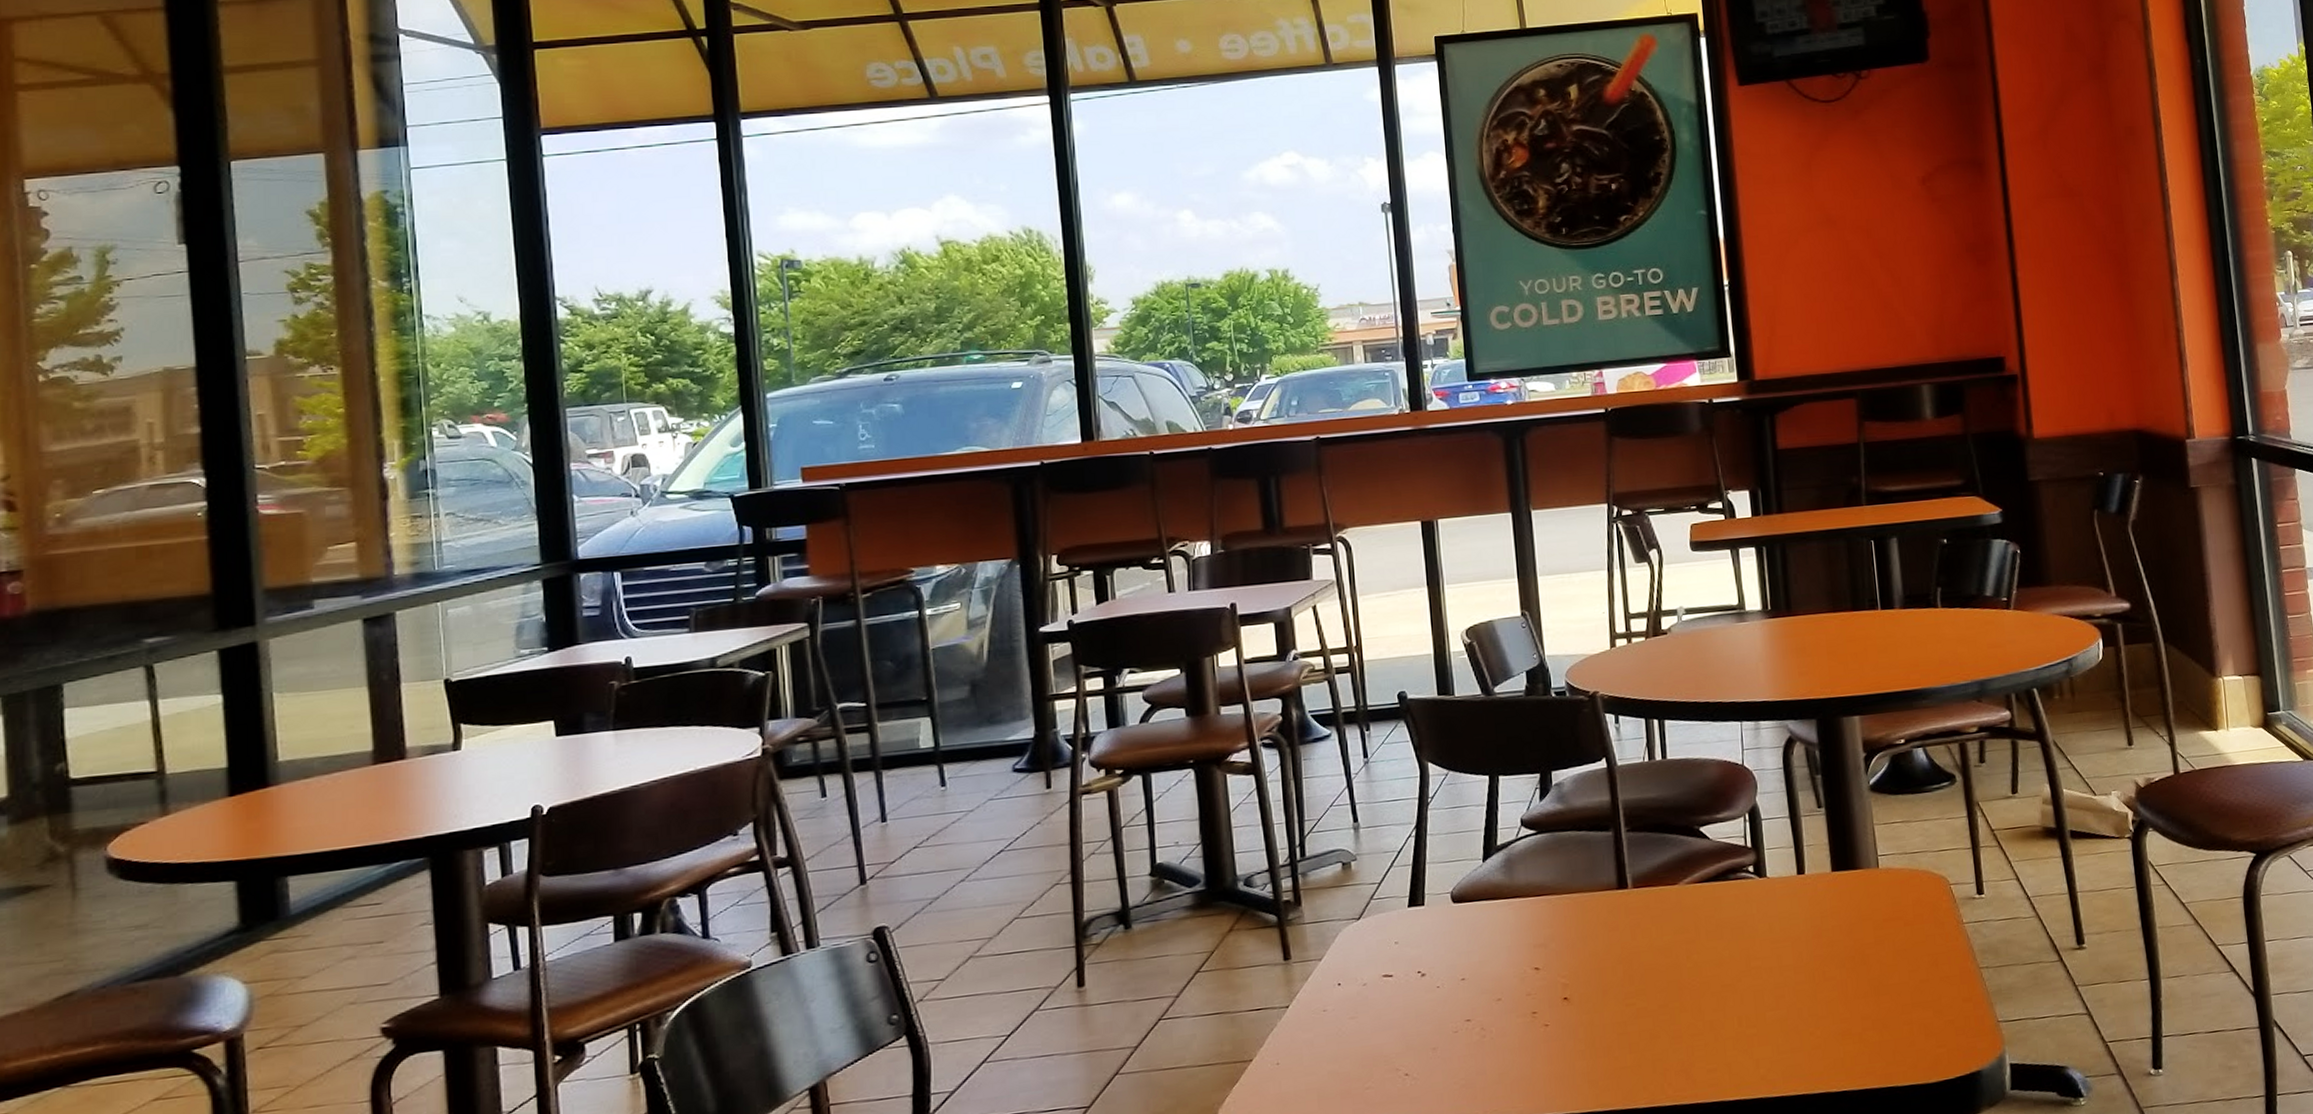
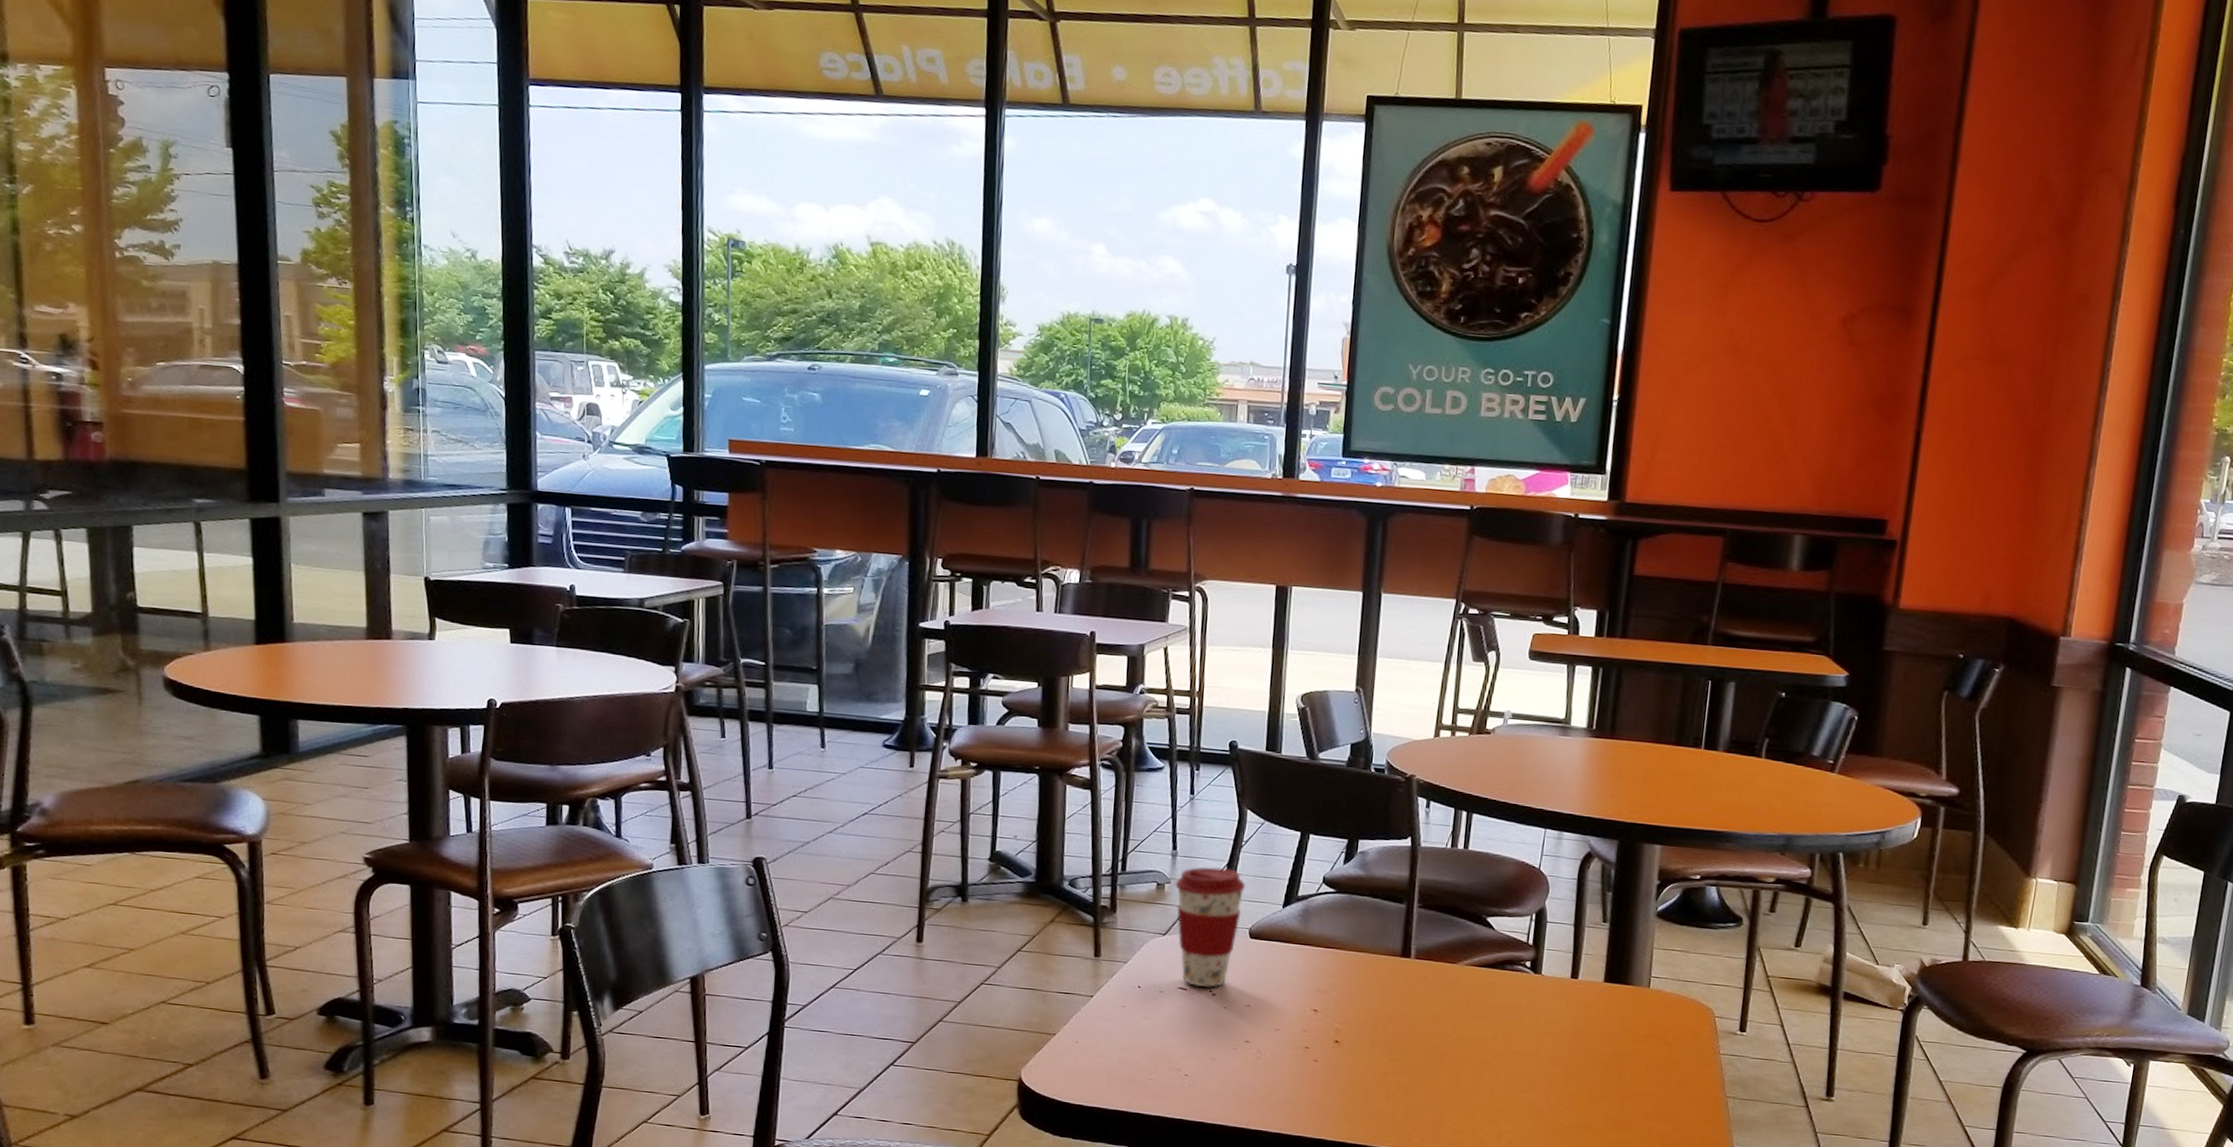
coffee cup: none [1362,831,1439,971] -> present [1175,867,1245,988]

